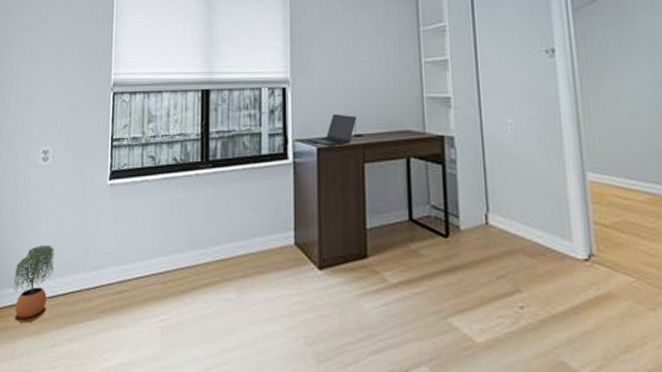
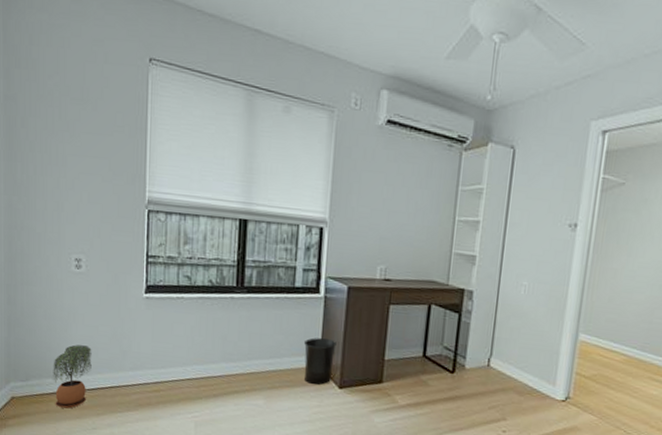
waste bin: none [276,209,311,267] -> present [304,337,337,385]
laptop: present [307,113,358,147] -> none [339,257,389,287]

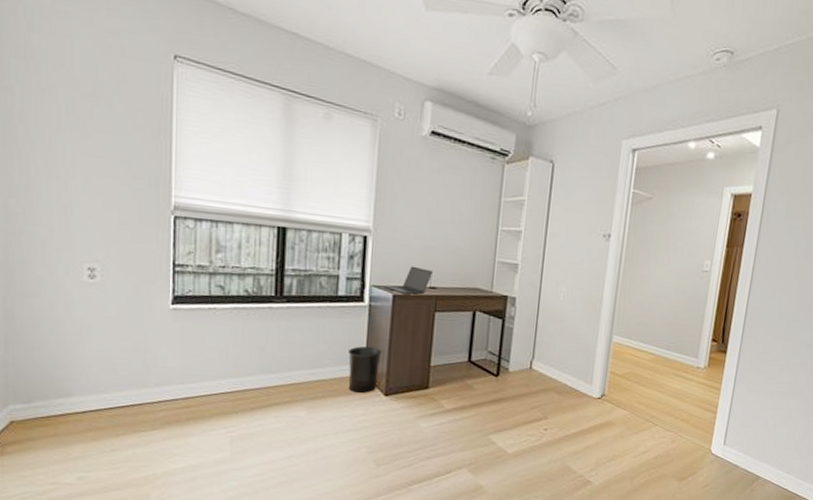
potted plant: present [51,344,92,409] -> none [60,361,109,431]
laptop: none [339,257,389,287] -> present [384,266,434,295]

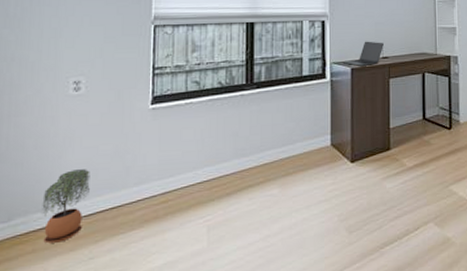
potted plant: none [60,361,109,431] -> present [40,169,90,244]
waste bin: present [348,346,382,393] -> none [315,117,345,163]

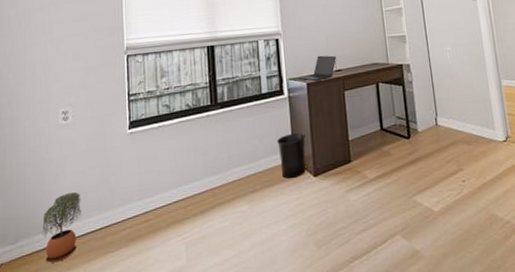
waste bin: none [315,117,345,163] -> present [277,132,306,179]

